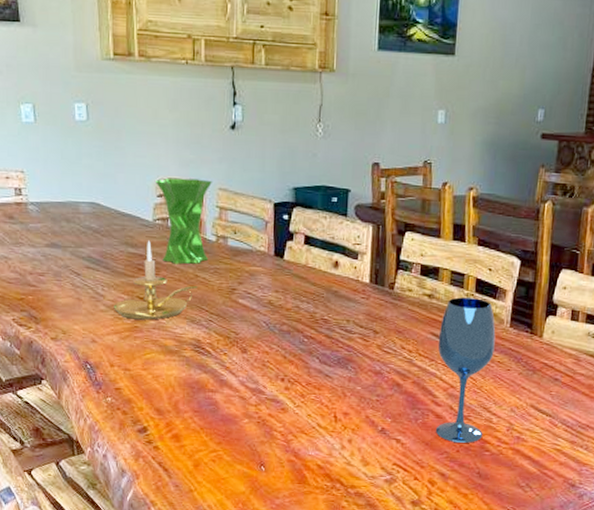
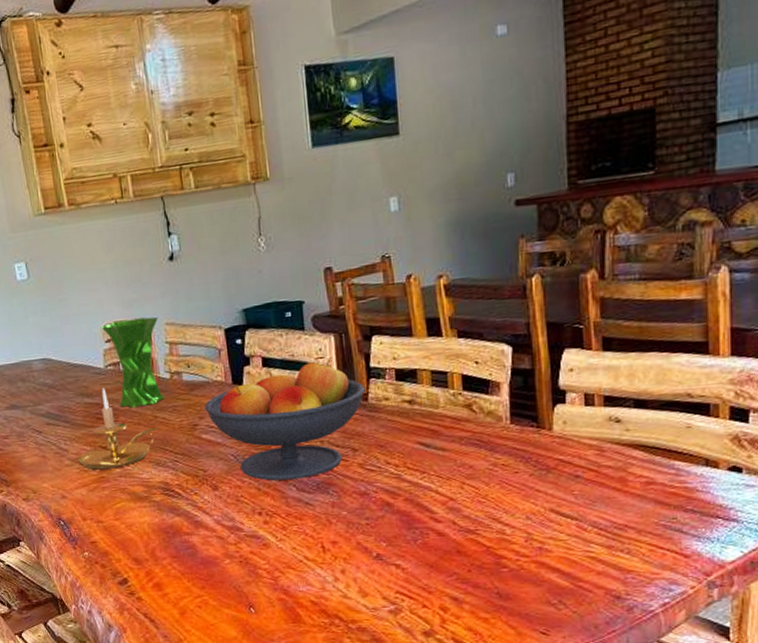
fruit bowl: none [244,245,393,352] -> present [204,358,366,481]
wineglass: present [435,297,496,444] -> none [427,396,497,562]

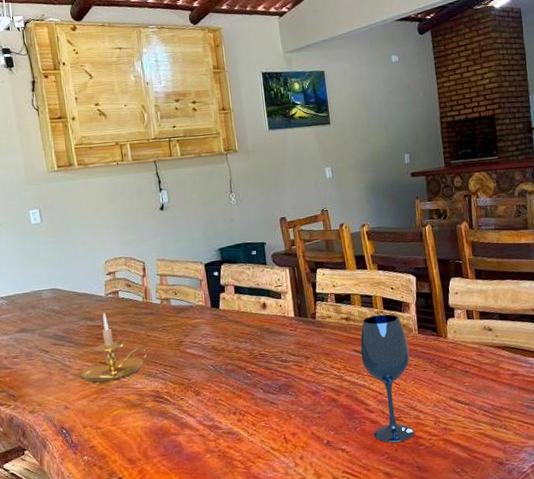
vase: present [100,316,165,408] -> none [103,254,157,329]
fruit bowl: present [204,358,366,481] -> none [188,286,314,386]
wineglass: none [427,396,497,562] -> present [360,314,415,443]

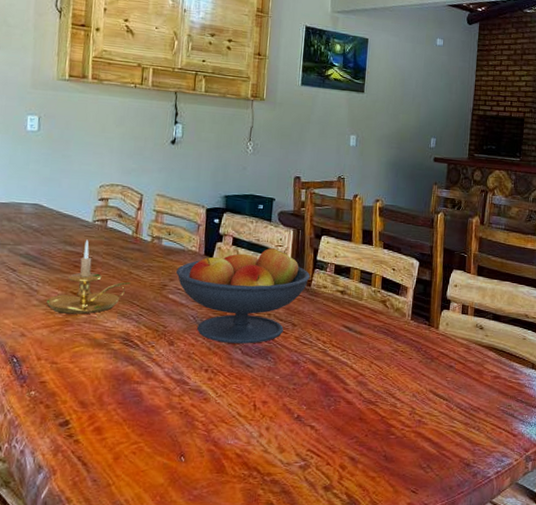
fruit bowl: none [188,286,314,386] -> present [175,247,310,344]
wineglass: present [360,314,415,443] -> none [346,293,399,428]

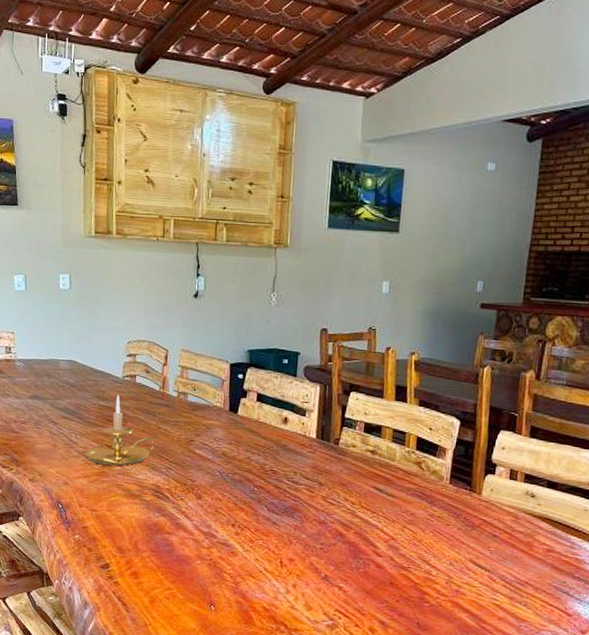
fruit bowl: present [175,247,310,344] -> none [201,403,338,502]

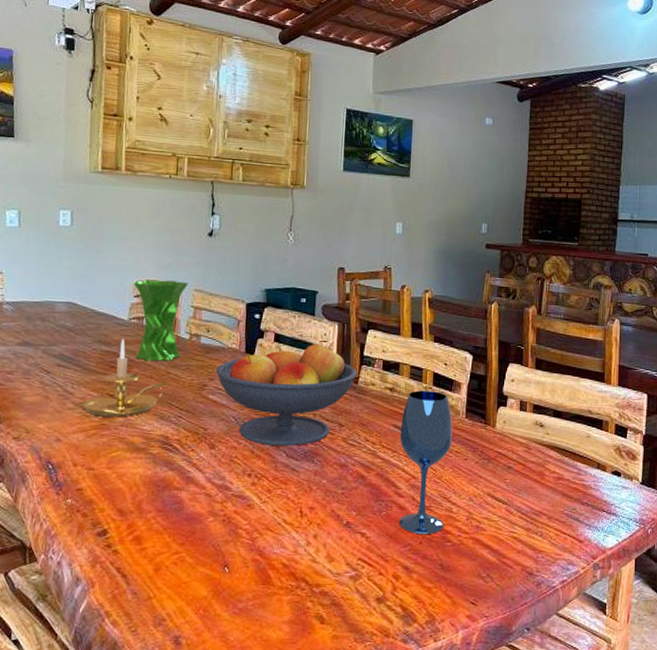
vase: none [125,340,176,417] -> present [132,279,188,362]
fruit bowl: none [201,403,338,502] -> present [215,342,357,446]
wineglass: none [376,454,436,594] -> present [398,390,453,535]

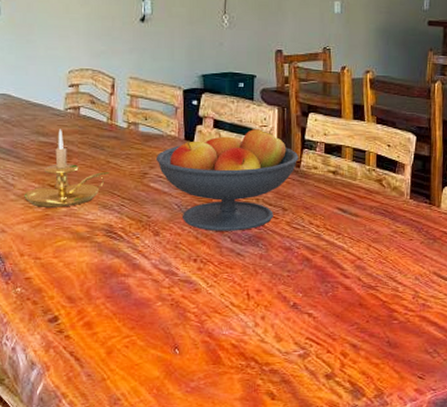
vase: present [132,279,188,362] -> none [66,68,123,151]
wineglass: present [398,390,453,535] -> none [344,173,397,314]

